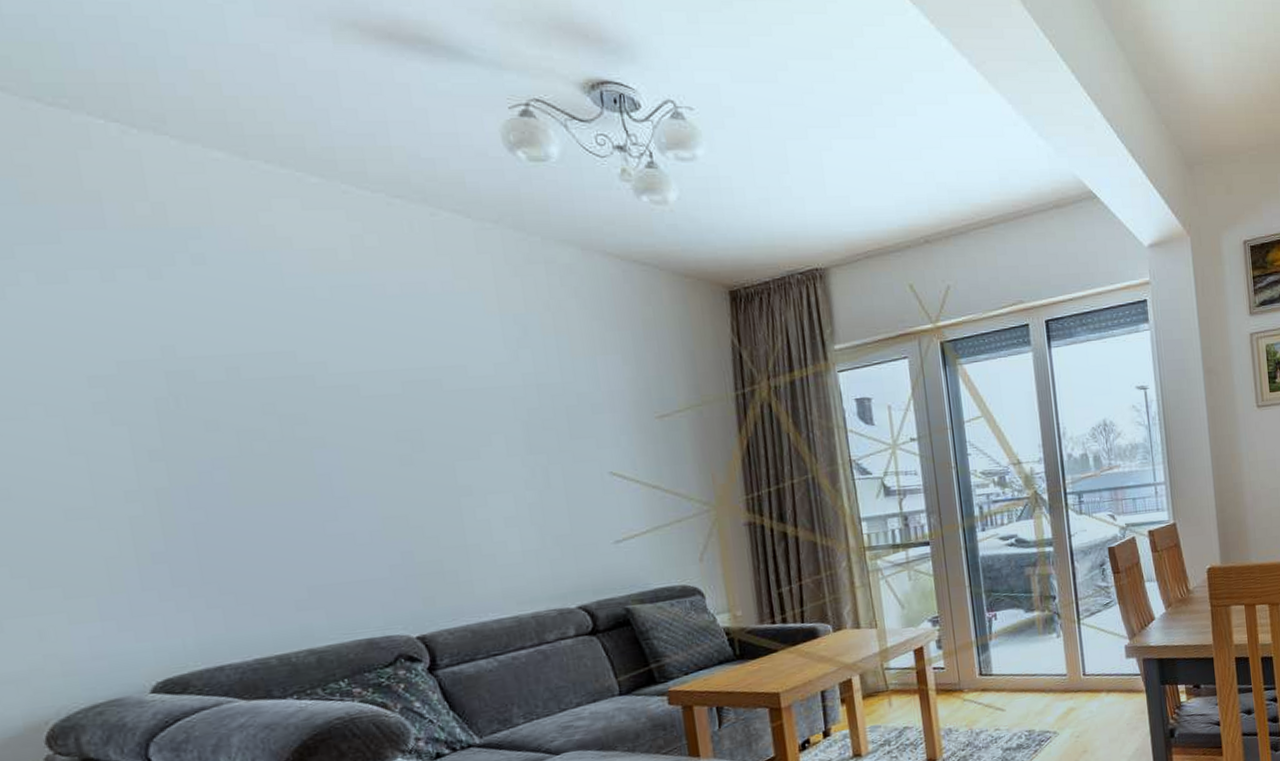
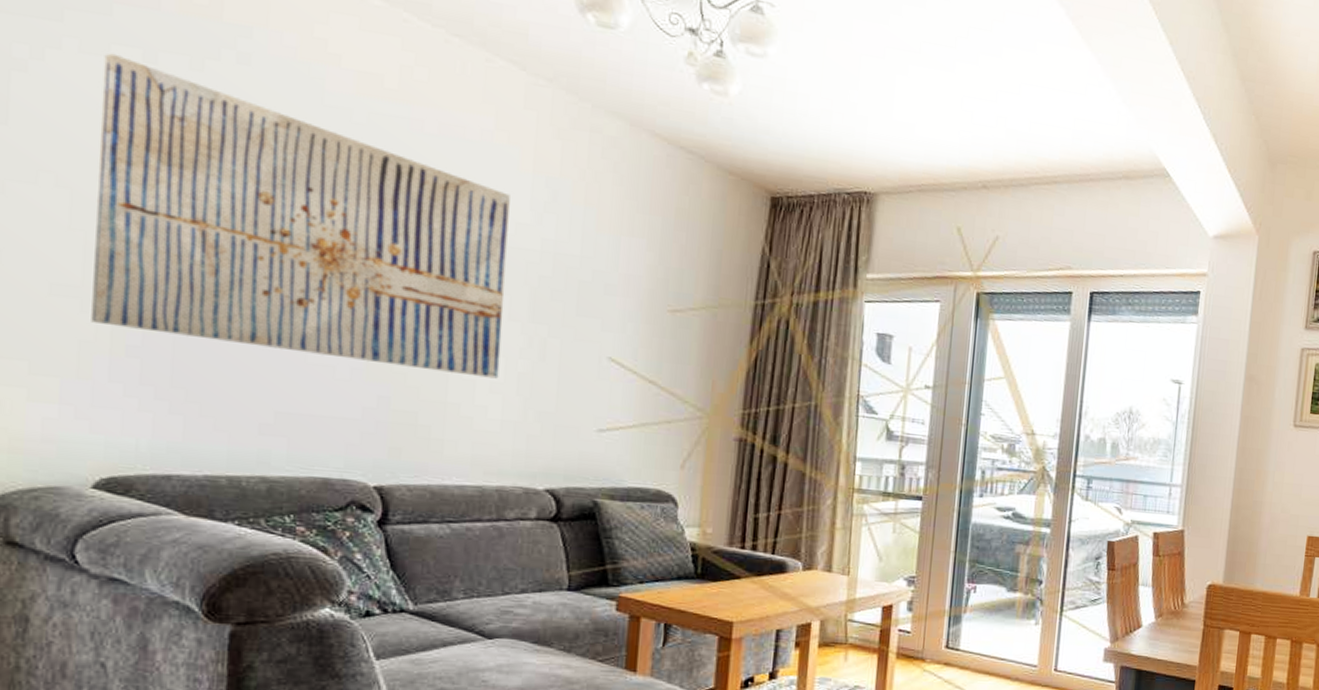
wall art: none [63,279,511,539] -> present [91,53,510,379]

